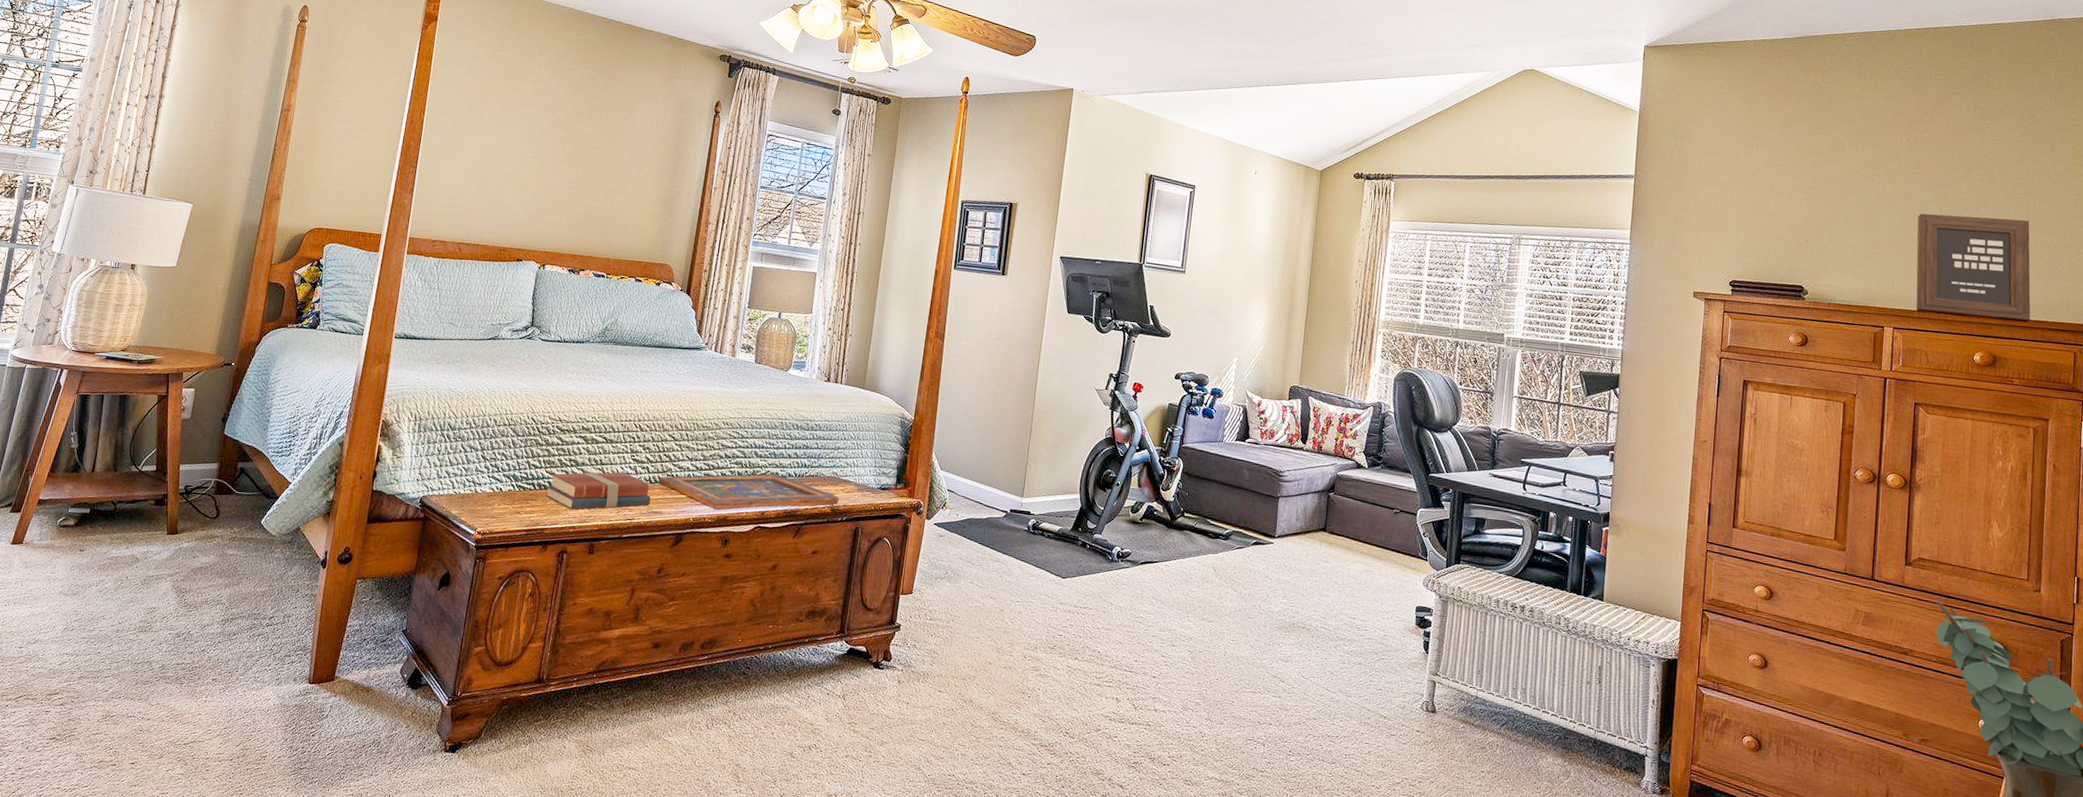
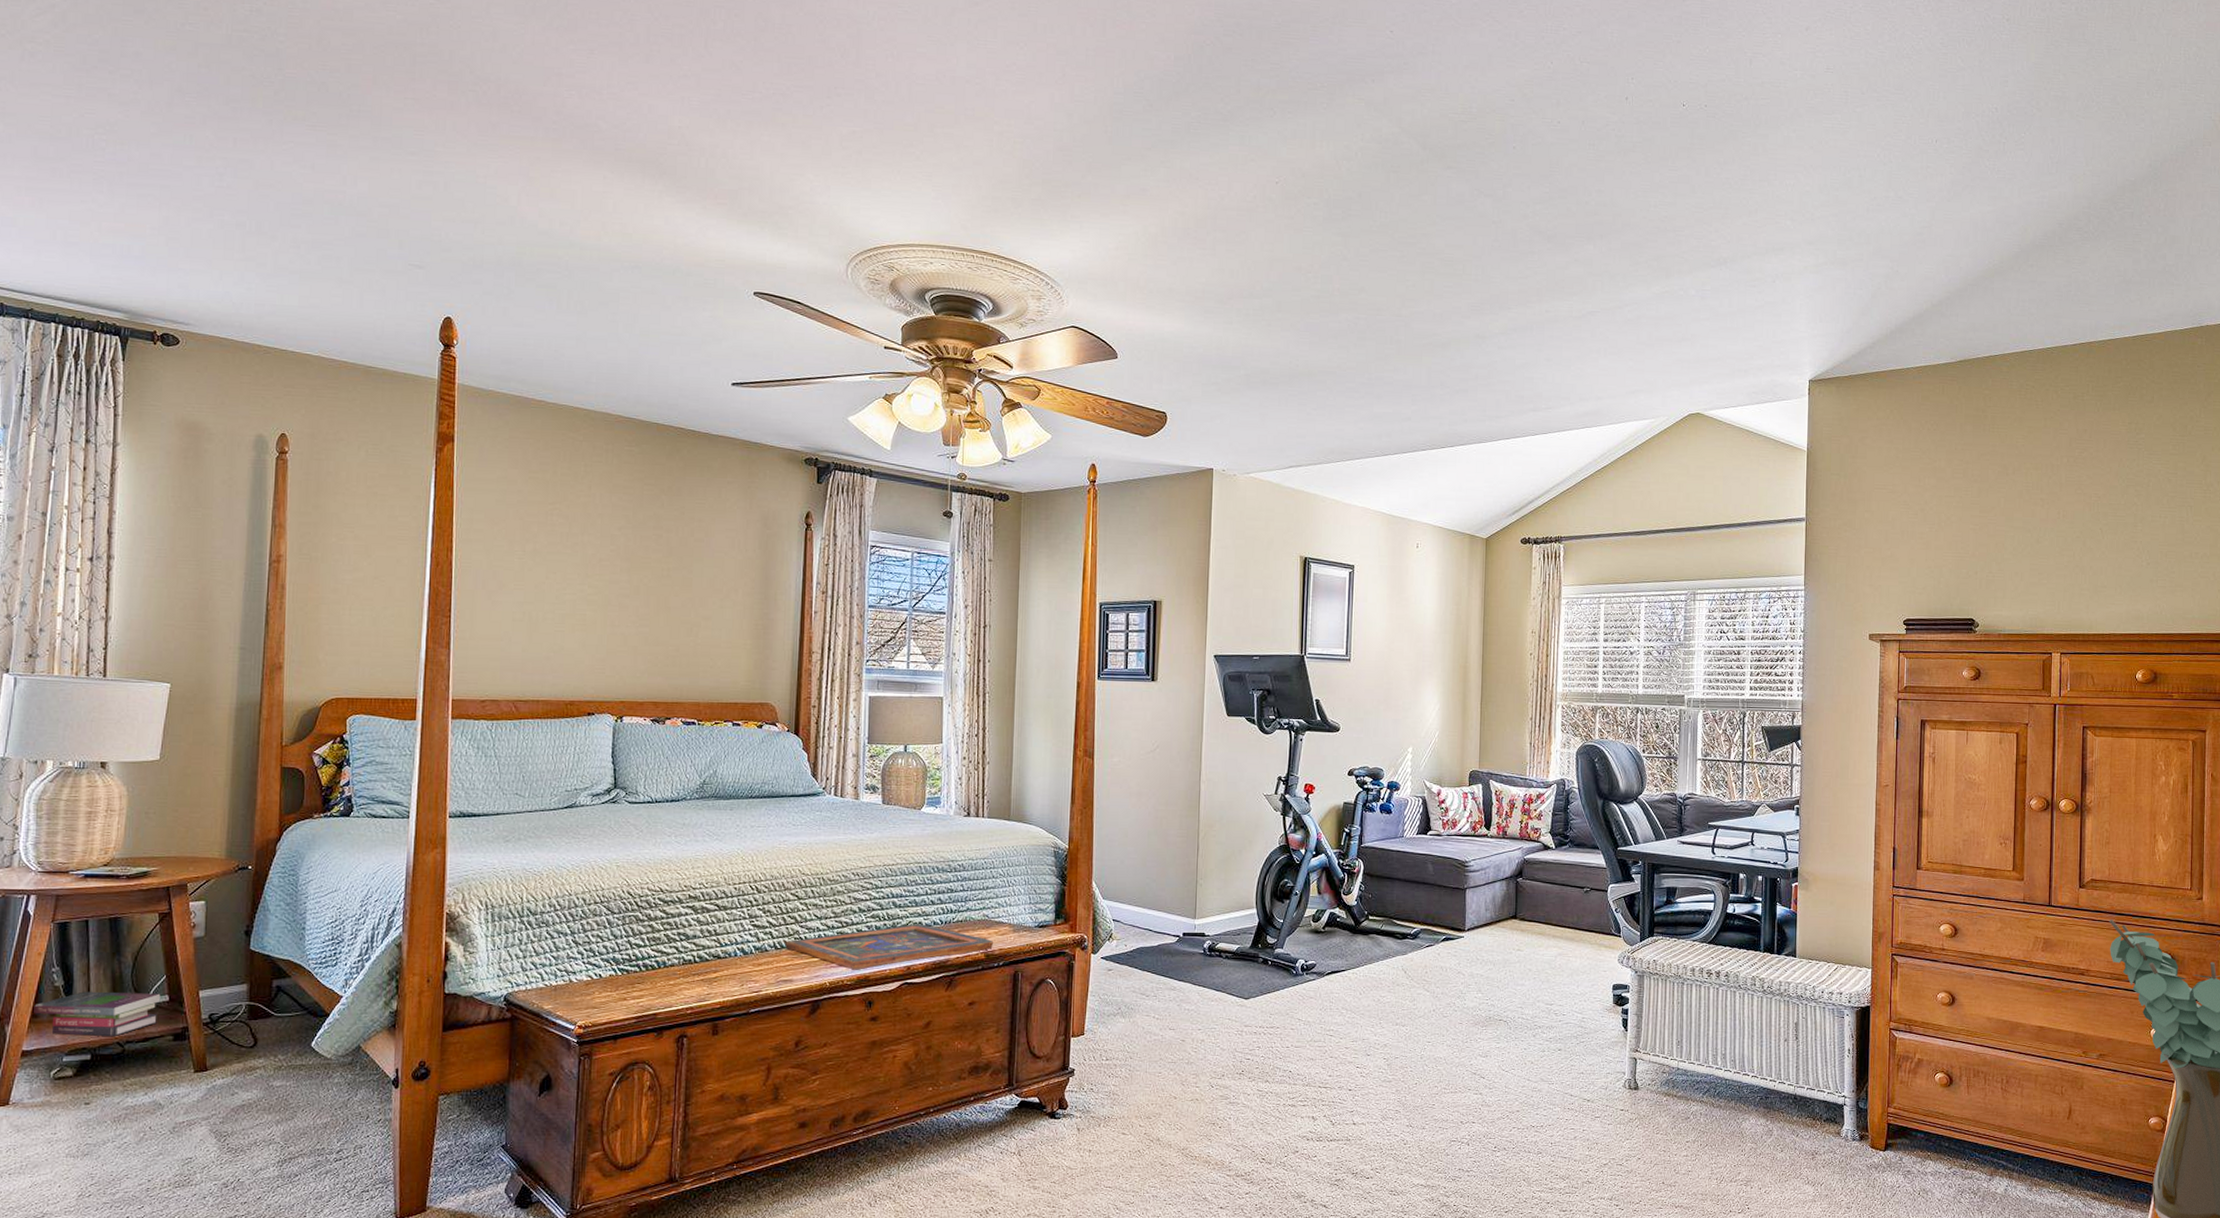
books: none [52,454,150,496] -> present [34,991,161,1036]
books: present [545,472,651,510] -> none [654,940,778,988]
picture frame: present [1916,213,2031,323] -> none [2080,533,2187,637]

